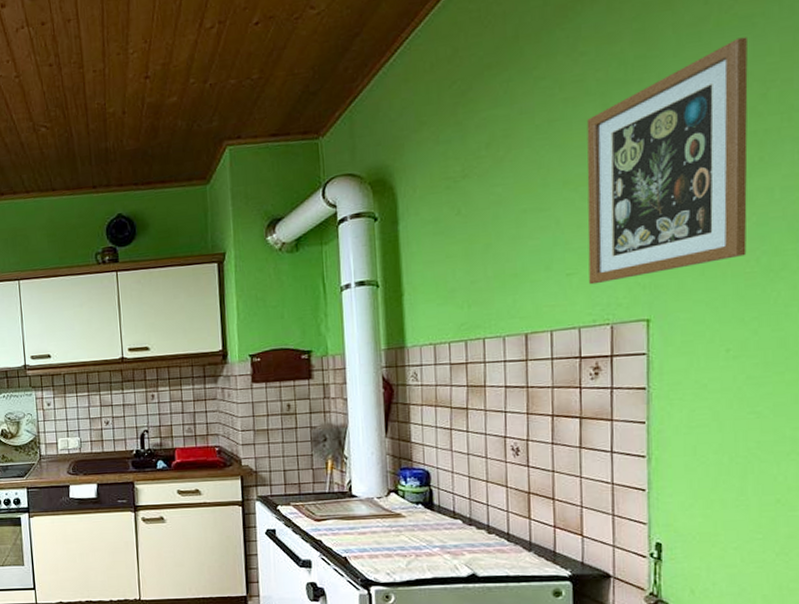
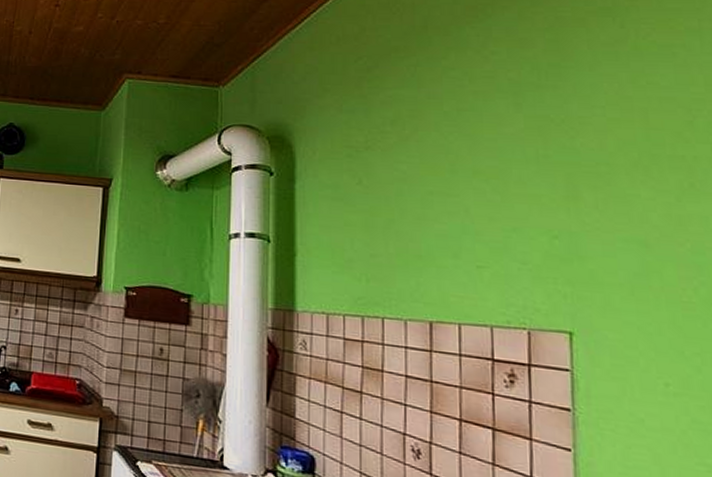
picture frame: present [586,37,748,285] -> none [498,64,682,284]

